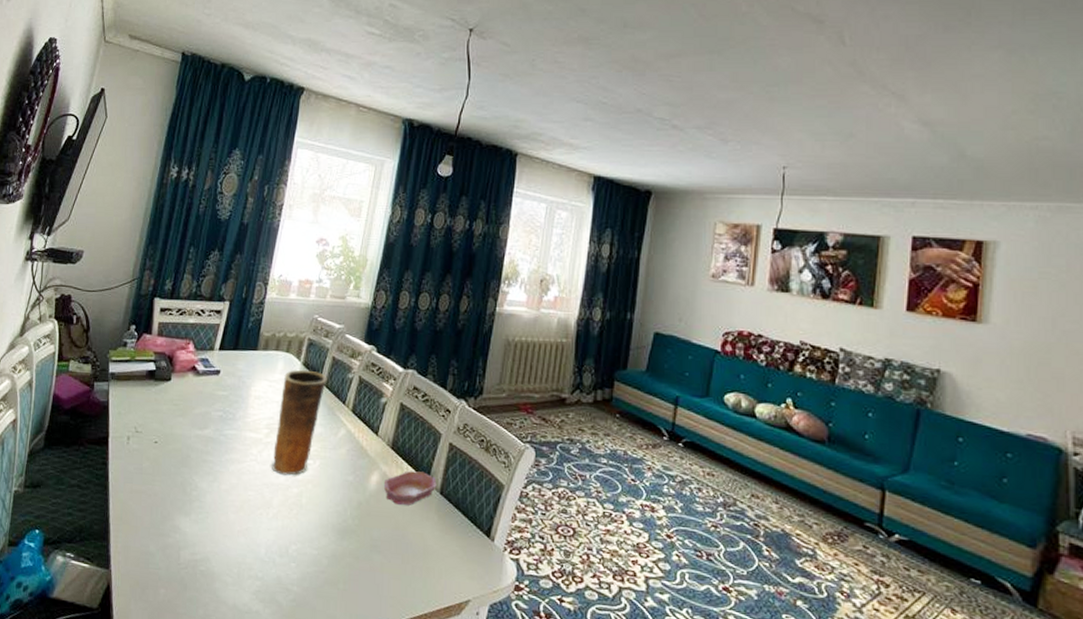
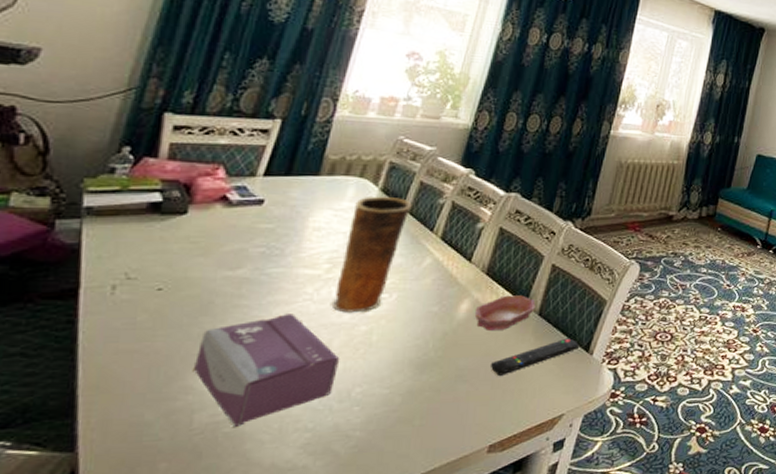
tissue box: none [179,471,279,568] -> present [194,314,340,428]
remote control: none [400,520,481,551] -> present [491,338,580,376]

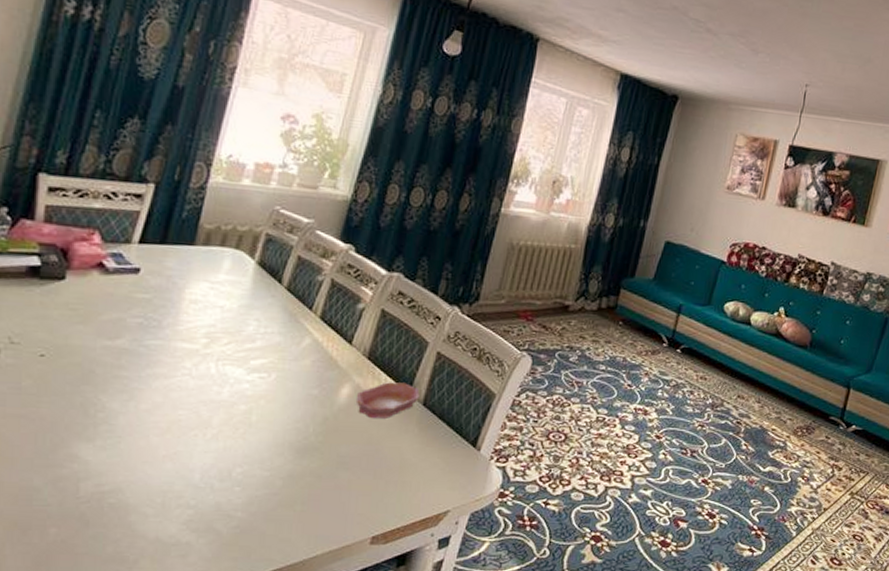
tissue box: present [194,314,340,428] -> none [78,387,220,499]
vase: present [333,196,412,313] -> none [211,269,290,391]
remote control: present [491,338,580,376] -> none [373,431,467,466]

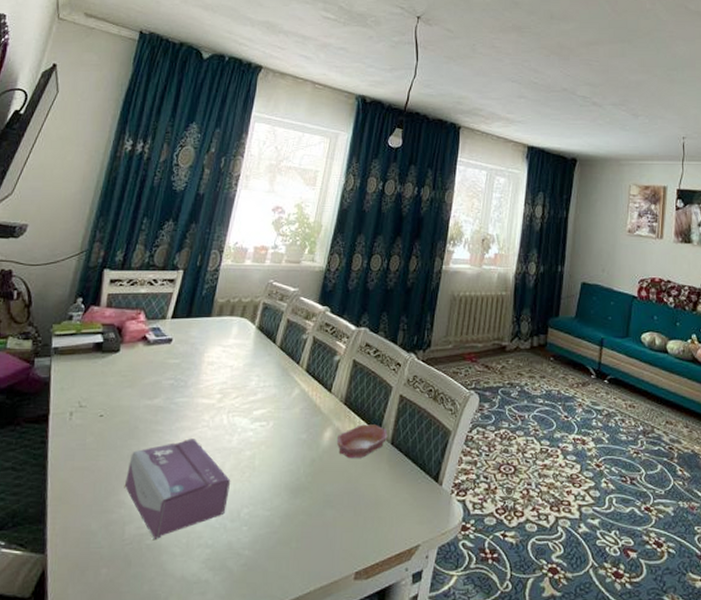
tissue box: none [78,387,220,499] -> present [125,438,231,541]

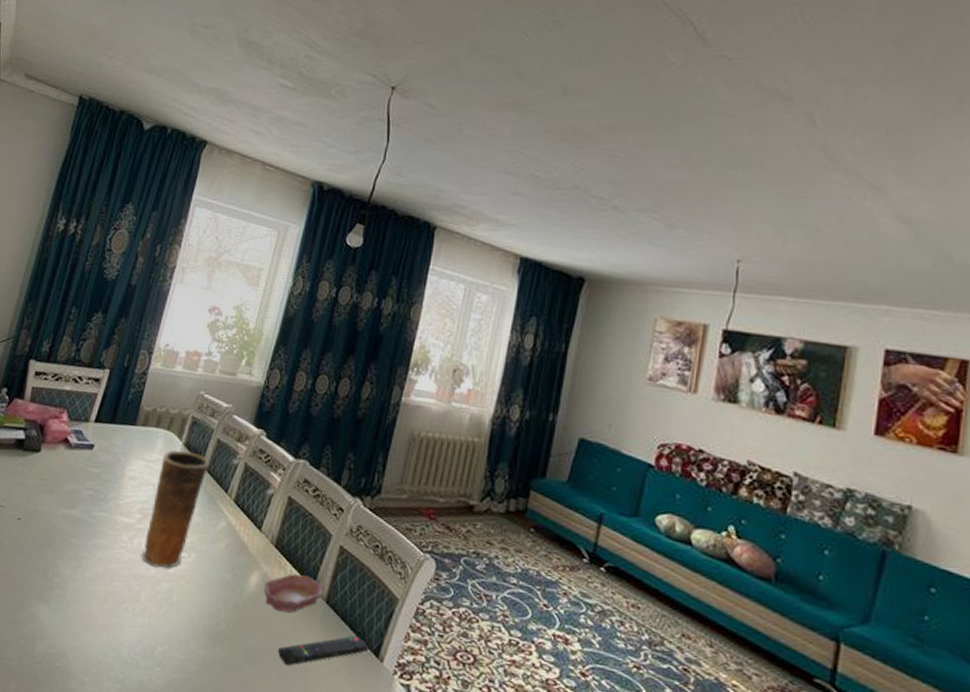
tissue box: present [125,438,231,541] -> none [38,558,146,664]
vase: none [224,333,282,439] -> present [142,450,210,569]
remote control: none [353,468,430,503] -> present [278,635,369,665]

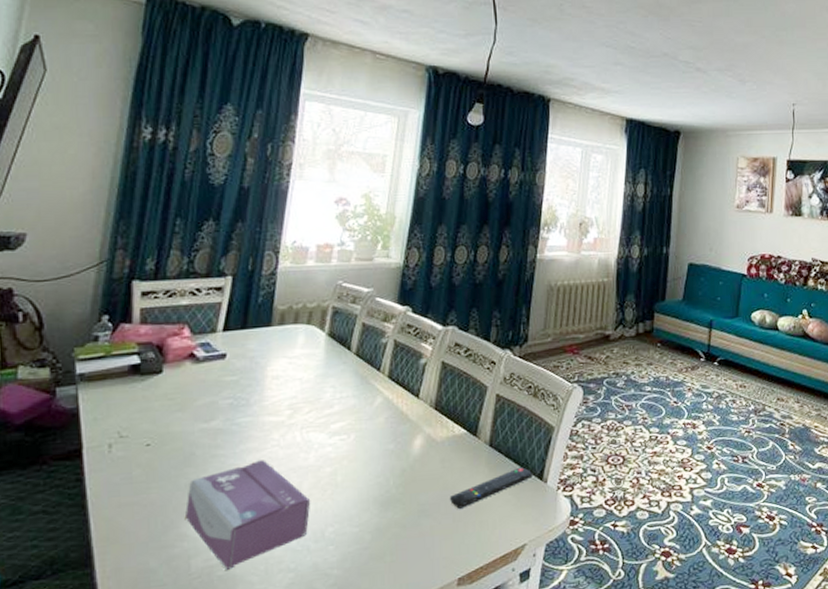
tissue box: none [38,558,146,664] -> present [185,460,311,571]
vase: present [142,450,210,569] -> none [298,340,358,456]
bowl: present [263,573,323,613] -> none [428,427,485,464]

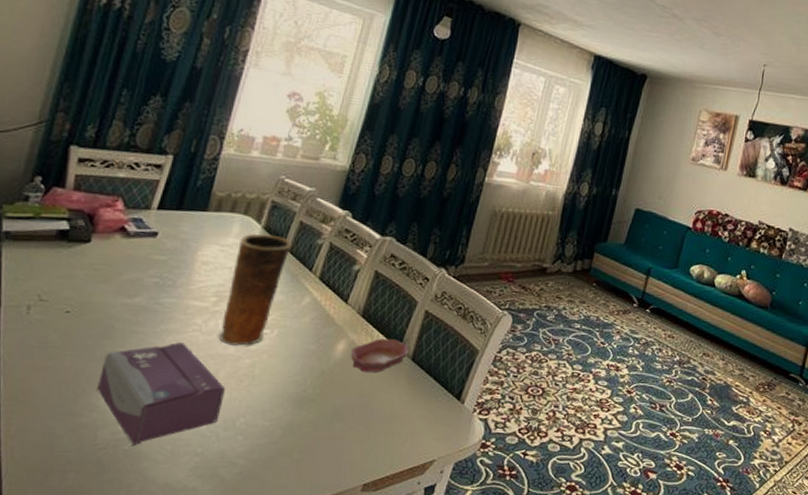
vase: none [298,340,358,456] -> present [219,233,292,346]
bowl: none [428,427,485,464] -> present [350,338,409,373]
remote control: present [450,467,533,509] -> none [365,385,452,417]

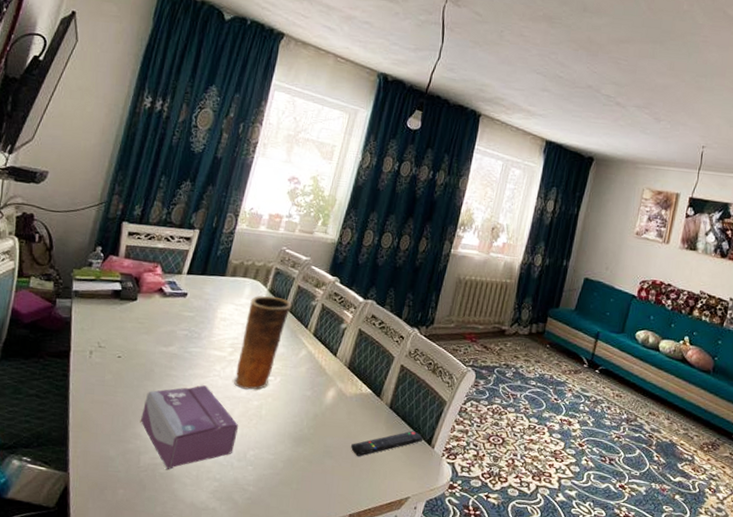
bowl: present [350,338,409,373] -> none [338,388,387,418]
remote control: none [365,385,452,417] -> present [351,431,423,456]

